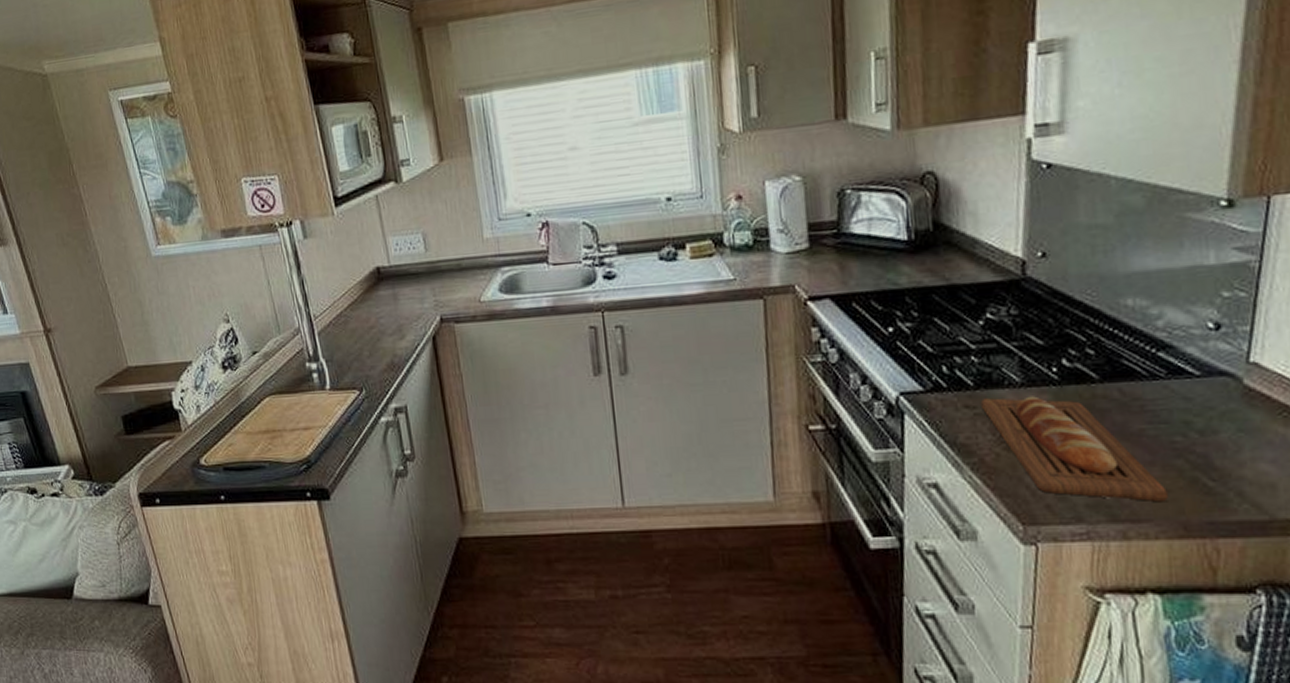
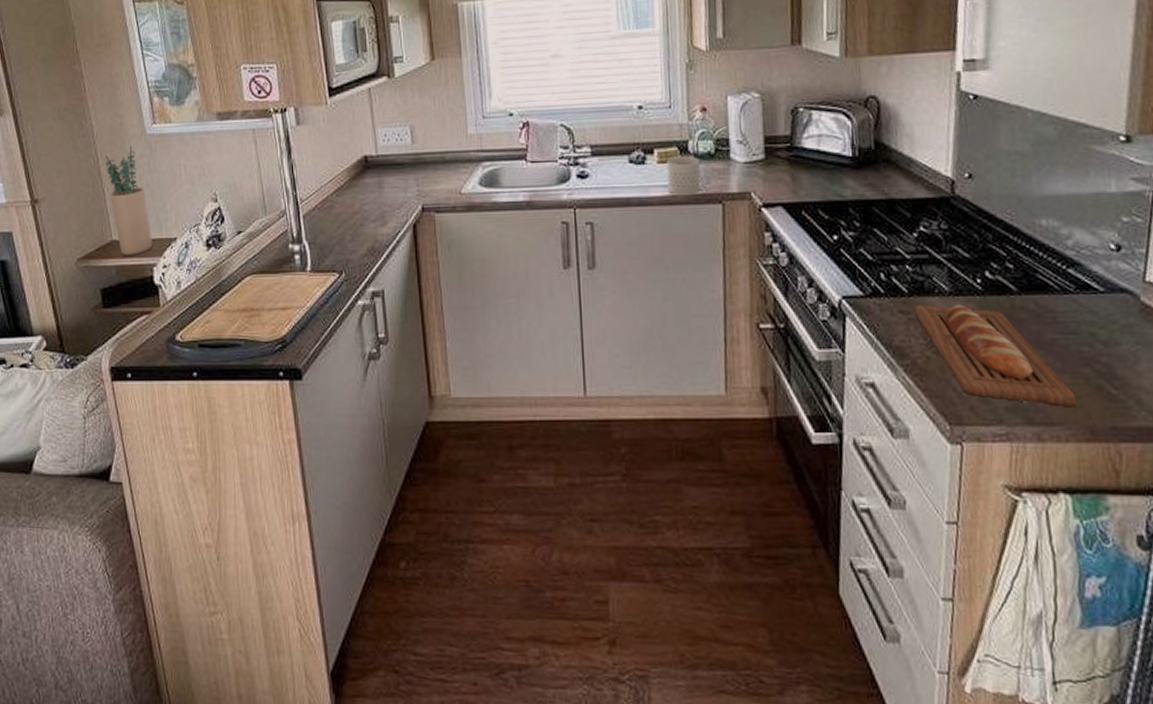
vase: none [113,269,169,383] -> present [105,146,152,257]
mug: none [700,249,739,293] -> present [667,156,701,196]

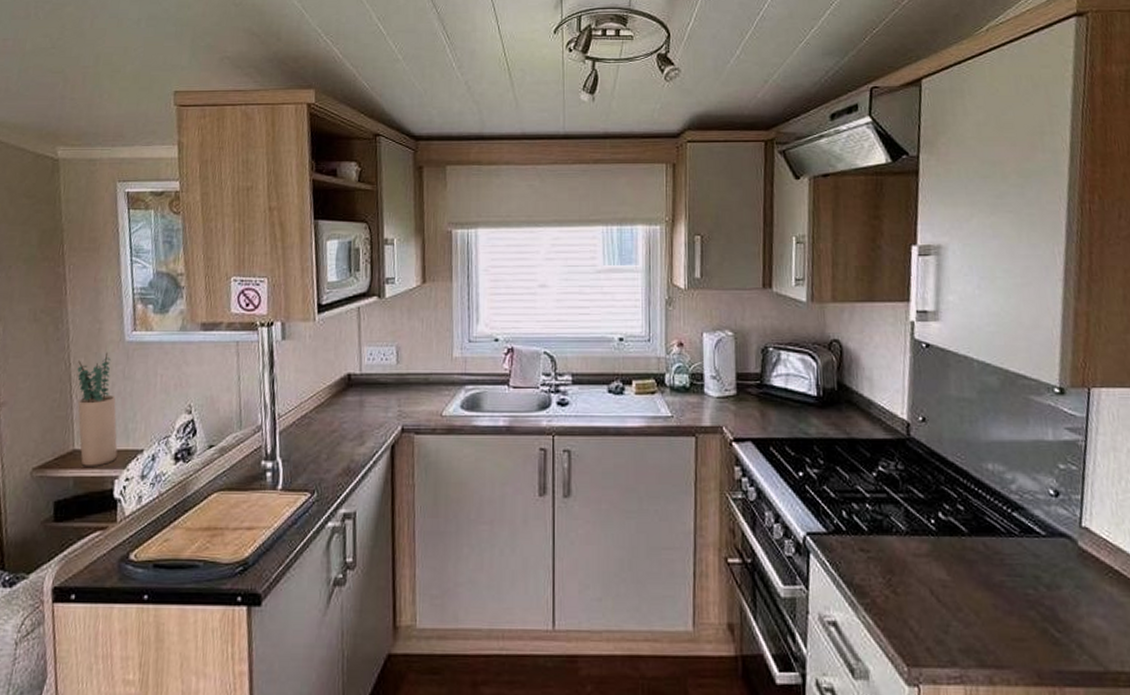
mug: present [667,156,701,196] -> none [644,388,676,428]
bread loaf: present [913,304,1077,408] -> none [873,543,1024,650]

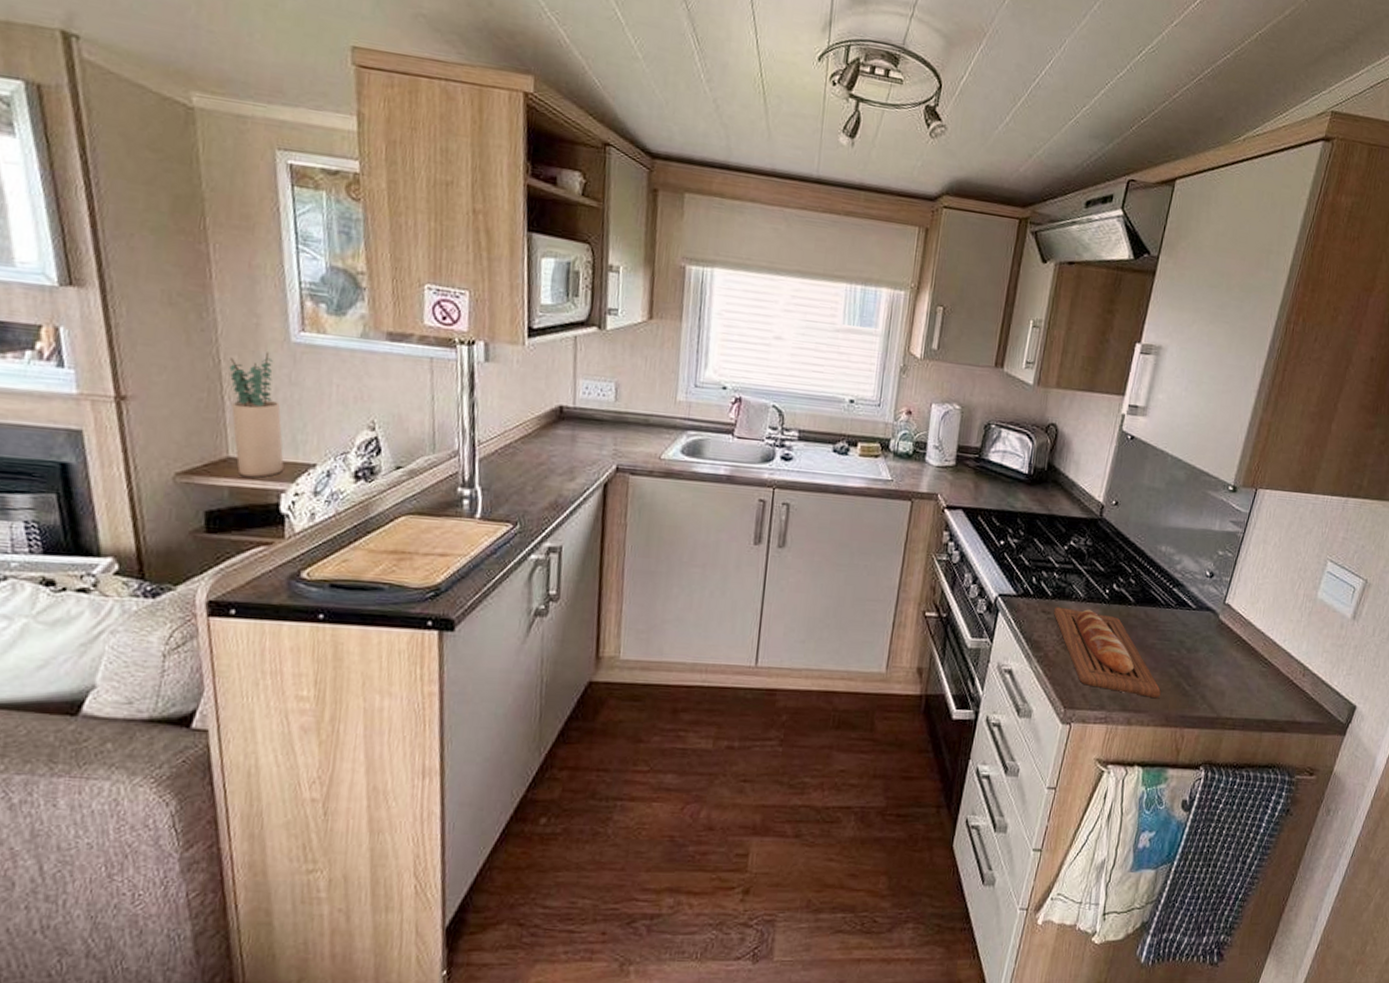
bread loaf: none [873,543,1024,650] -> present [1053,607,1161,699]

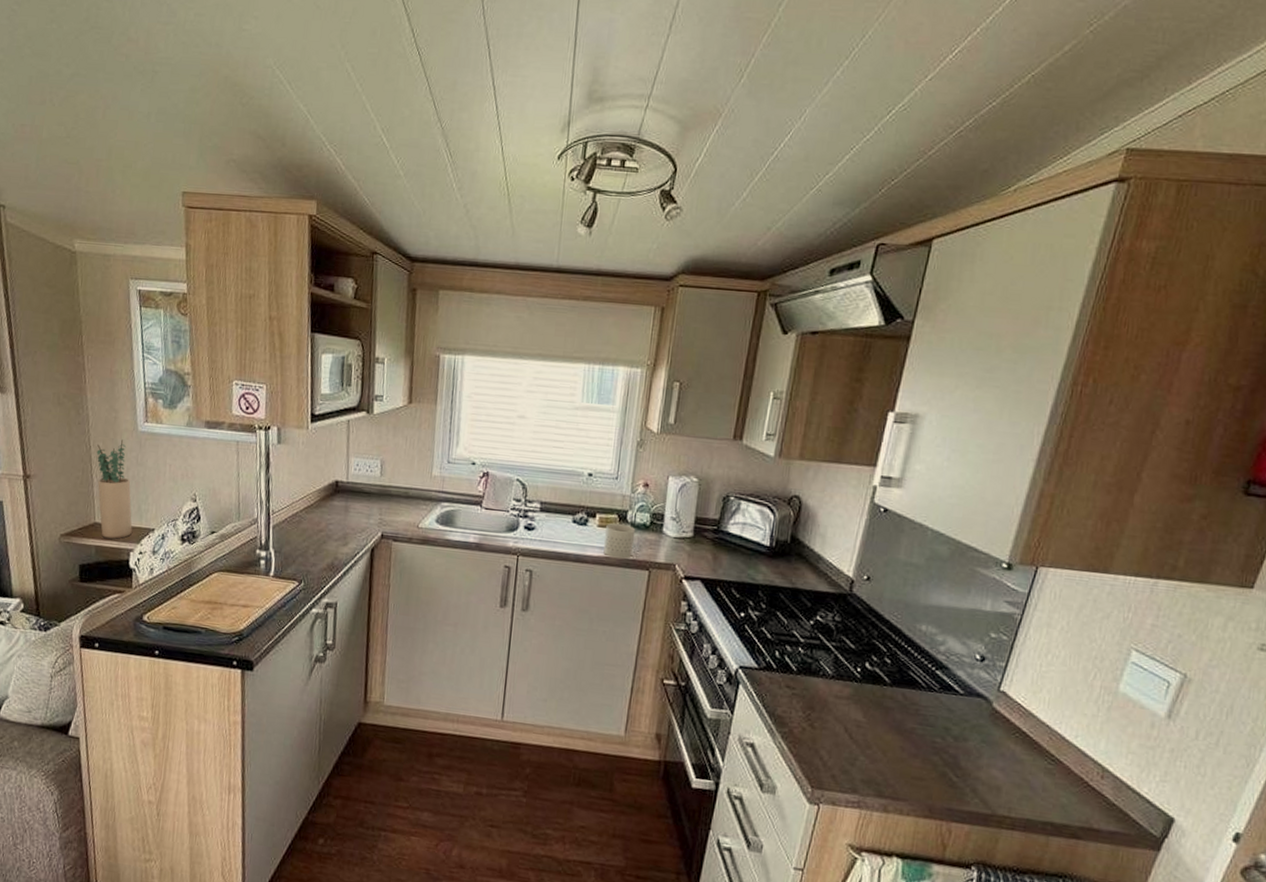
mug: none [865,452,898,490] -> present [603,523,636,560]
bread loaf: present [1053,607,1161,699] -> none [798,683,923,788]

